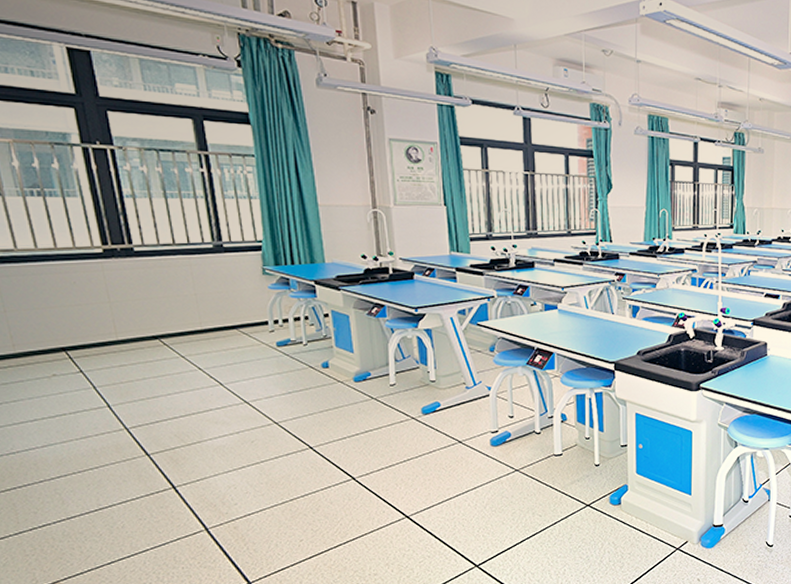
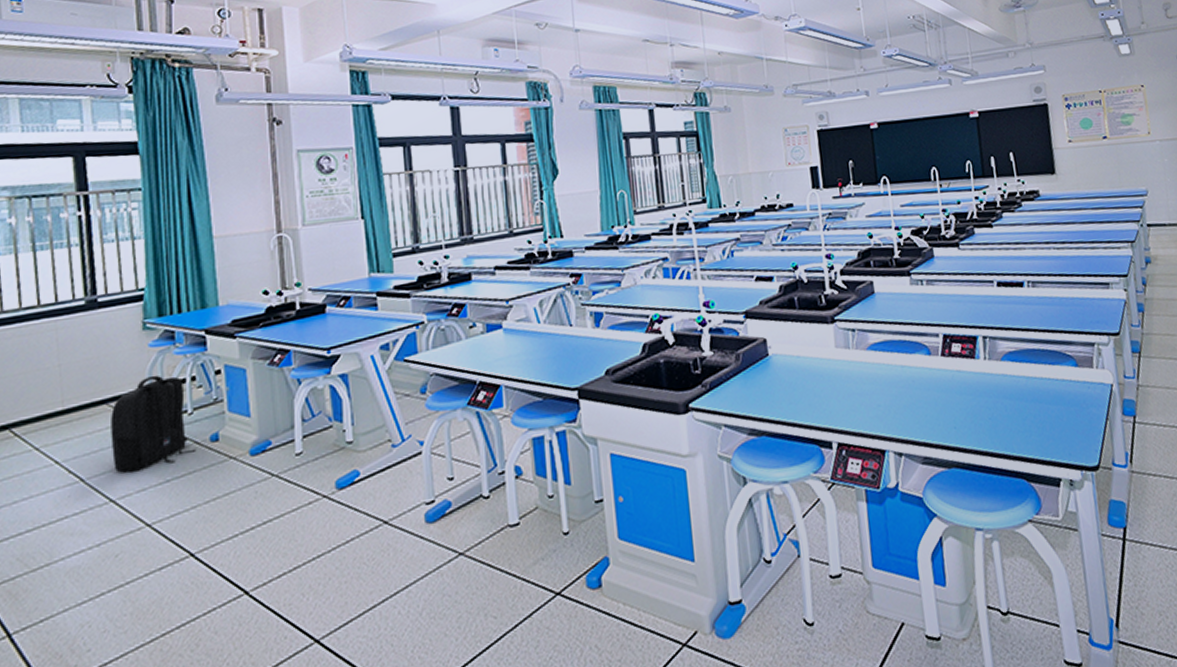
backpack: none [241,311,311,383] -> present [110,375,197,472]

